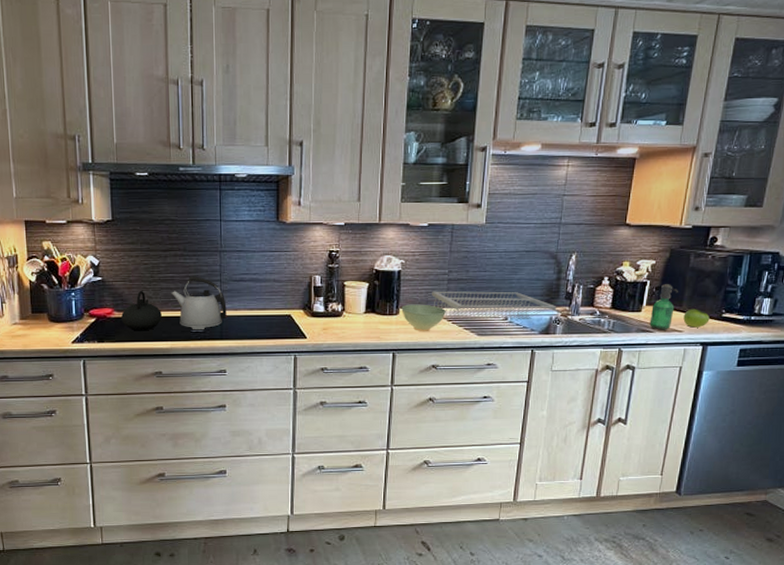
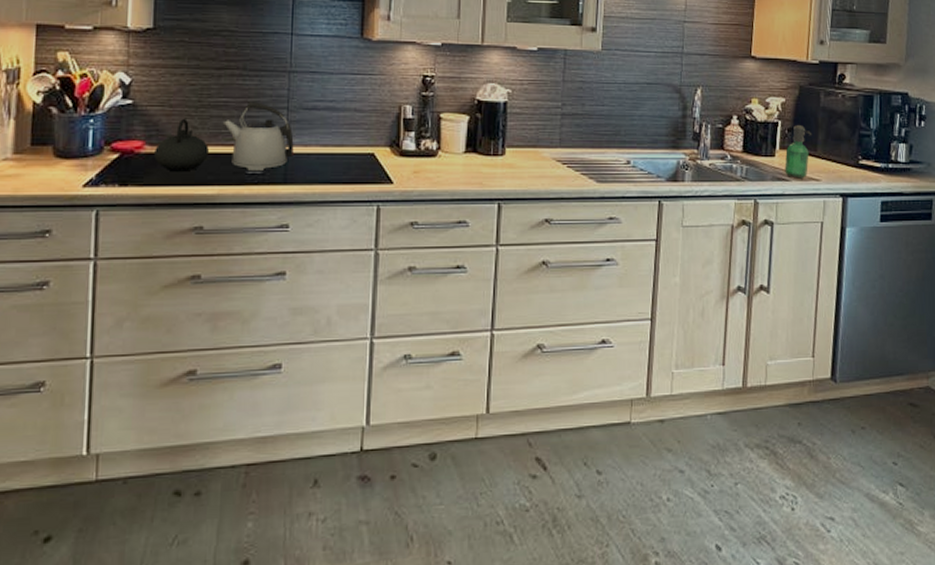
bowl: present [402,304,446,332] -> none [508,143,560,178]
dish rack: present [432,291,557,319] -> none [543,127,684,163]
fruit: present [683,309,710,328] -> none [819,154,847,176]

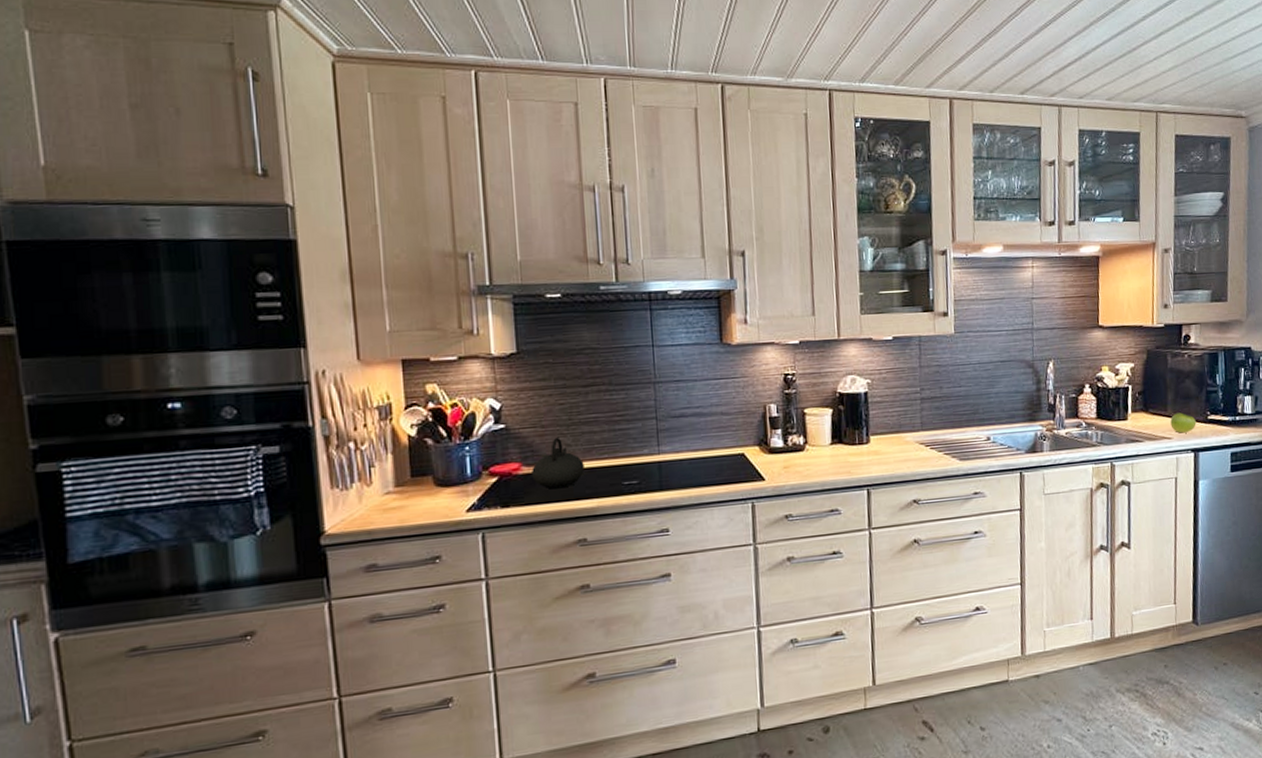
kettle: present [224,102,294,172] -> none [596,414,667,482]
soap dispenser: present [784,125,812,179] -> none [1137,387,1162,439]
fruit: none [819,154,847,176] -> present [1170,412,1196,433]

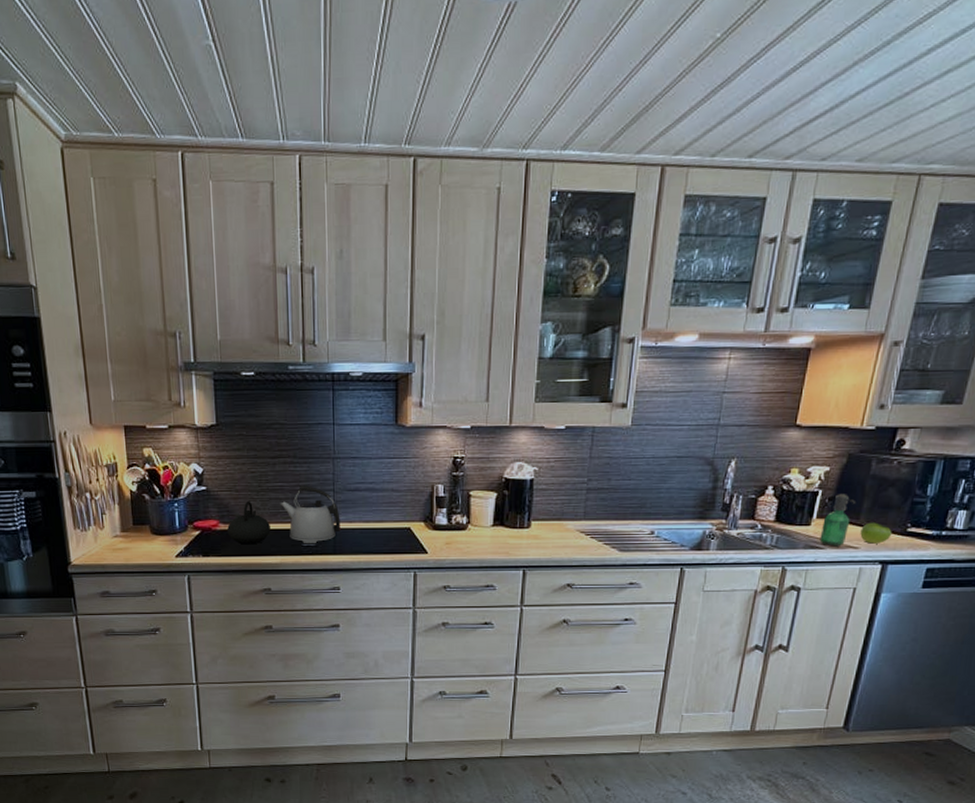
kettle: none [596,414,667,482] -> present [281,485,341,544]
soap dispenser: none [1137,387,1162,439] -> present [819,494,857,547]

